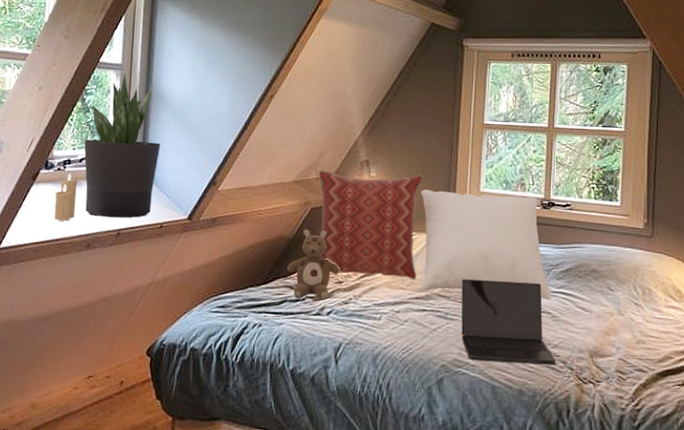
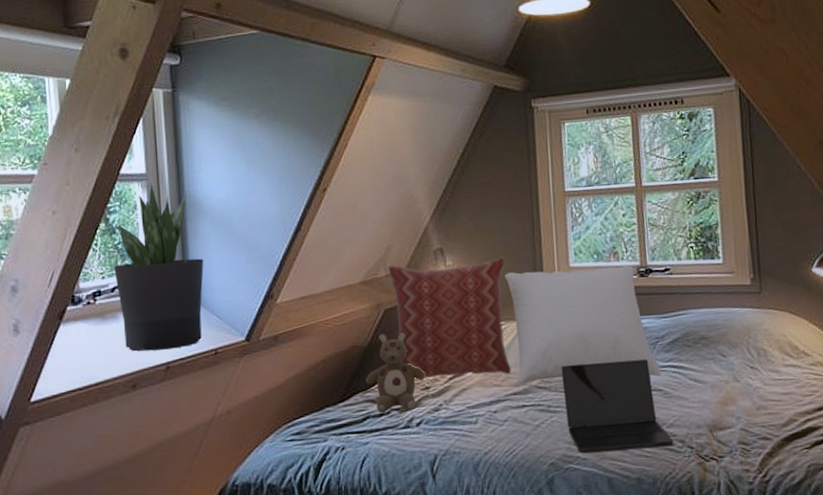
candle: present [54,173,78,221] -> none [88,306,114,362]

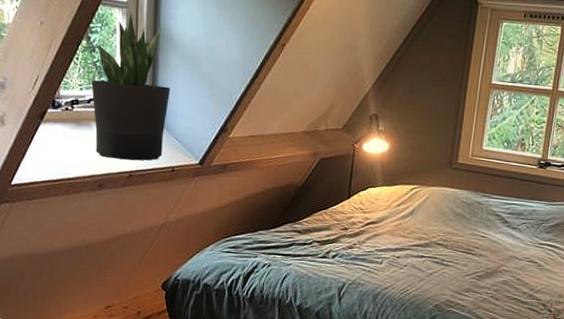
stuffed bear: present [366,332,426,413] -> none [296,178,346,245]
pillow: present [388,256,512,379] -> none [328,122,429,229]
cushion: present [504,265,662,385] -> none [420,145,540,252]
laptop: present [561,359,674,453] -> none [454,229,538,307]

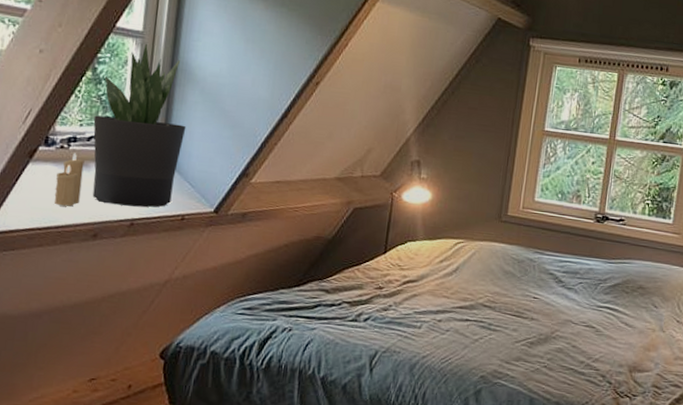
candle: none [64,114,87,161] -> present [54,153,85,207]

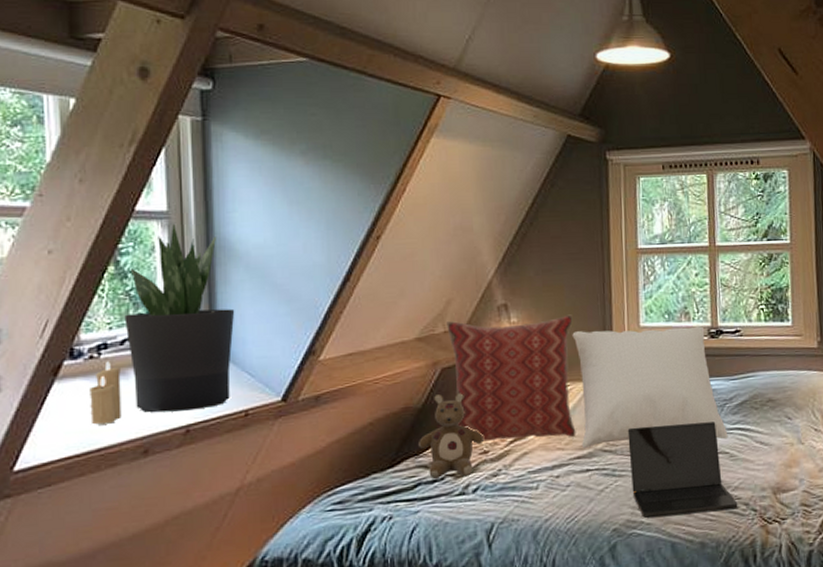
stuffed bear: none [324,230,382,306] -> present [419,393,485,480]
pillow: none [361,168,476,288] -> present [447,314,576,442]
cushion: none [465,195,598,315] -> present [572,326,728,448]
laptop: none [503,289,596,378] -> present [627,422,738,518]

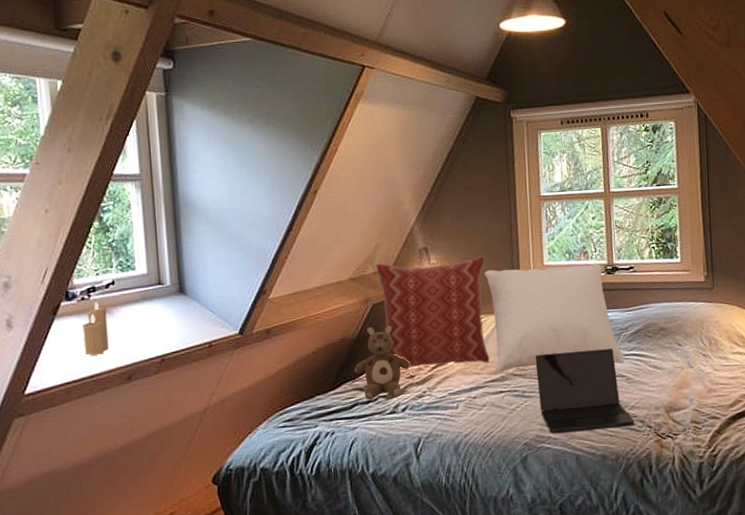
planter: present [124,223,235,413] -> none [108,184,198,345]

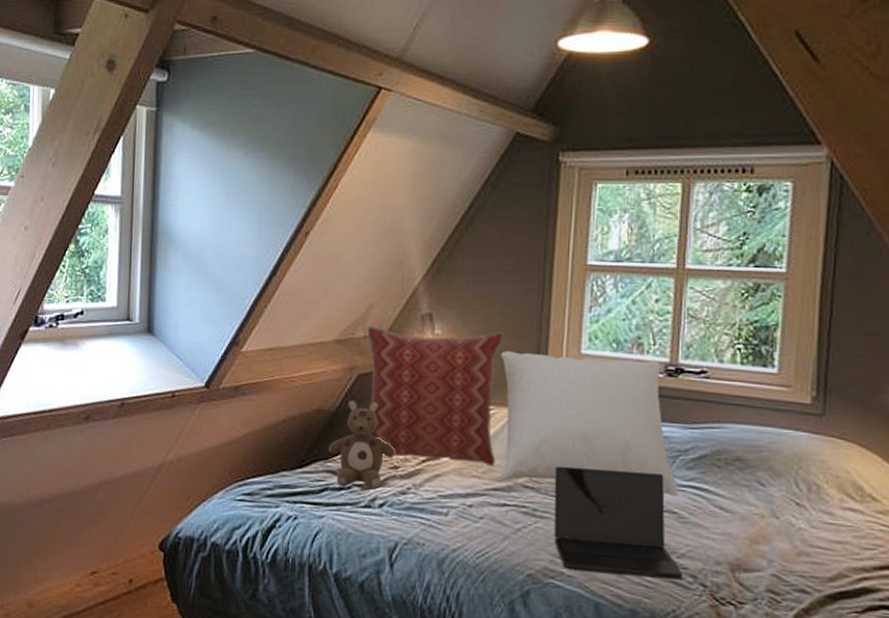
candle: present [83,302,109,356] -> none [46,331,73,388]

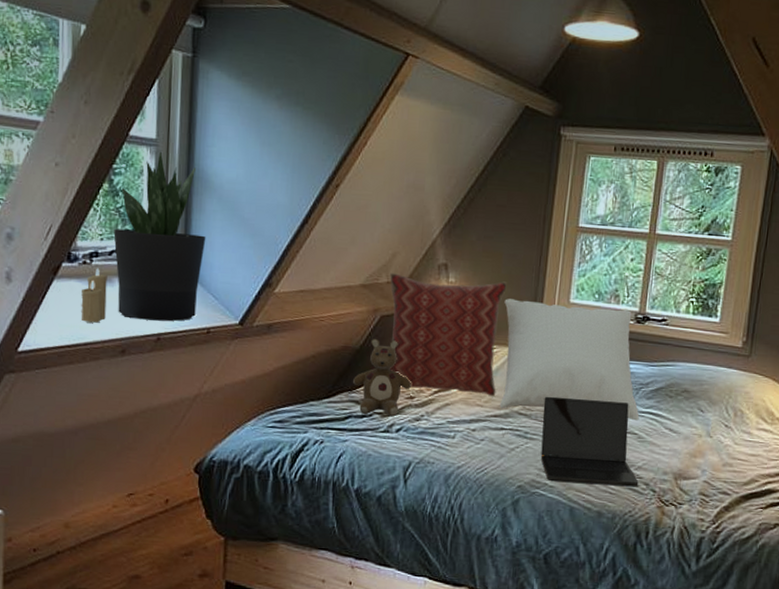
candle: none [46,331,73,388] -> present [80,268,108,323]
planter: none [79,208,171,385] -> present [113,151,206,322]

